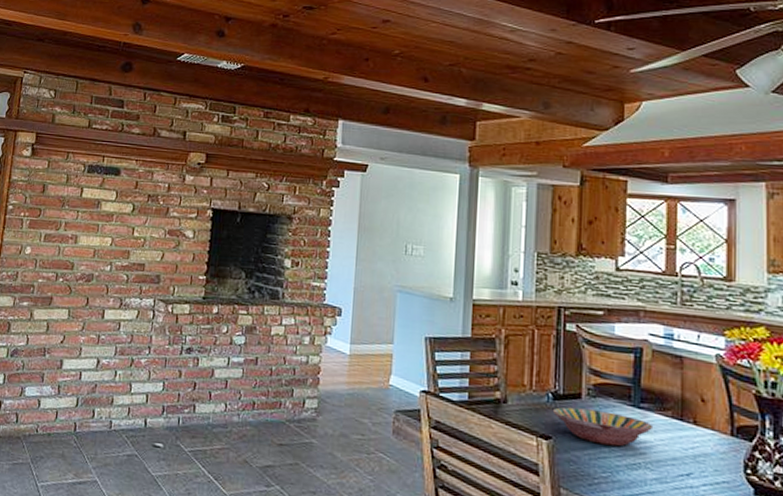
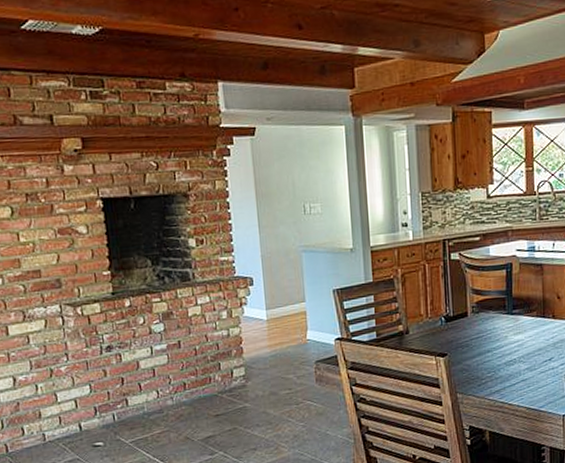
serving bowl: present [552,406,654,447] -> none [445,322,524,351]

